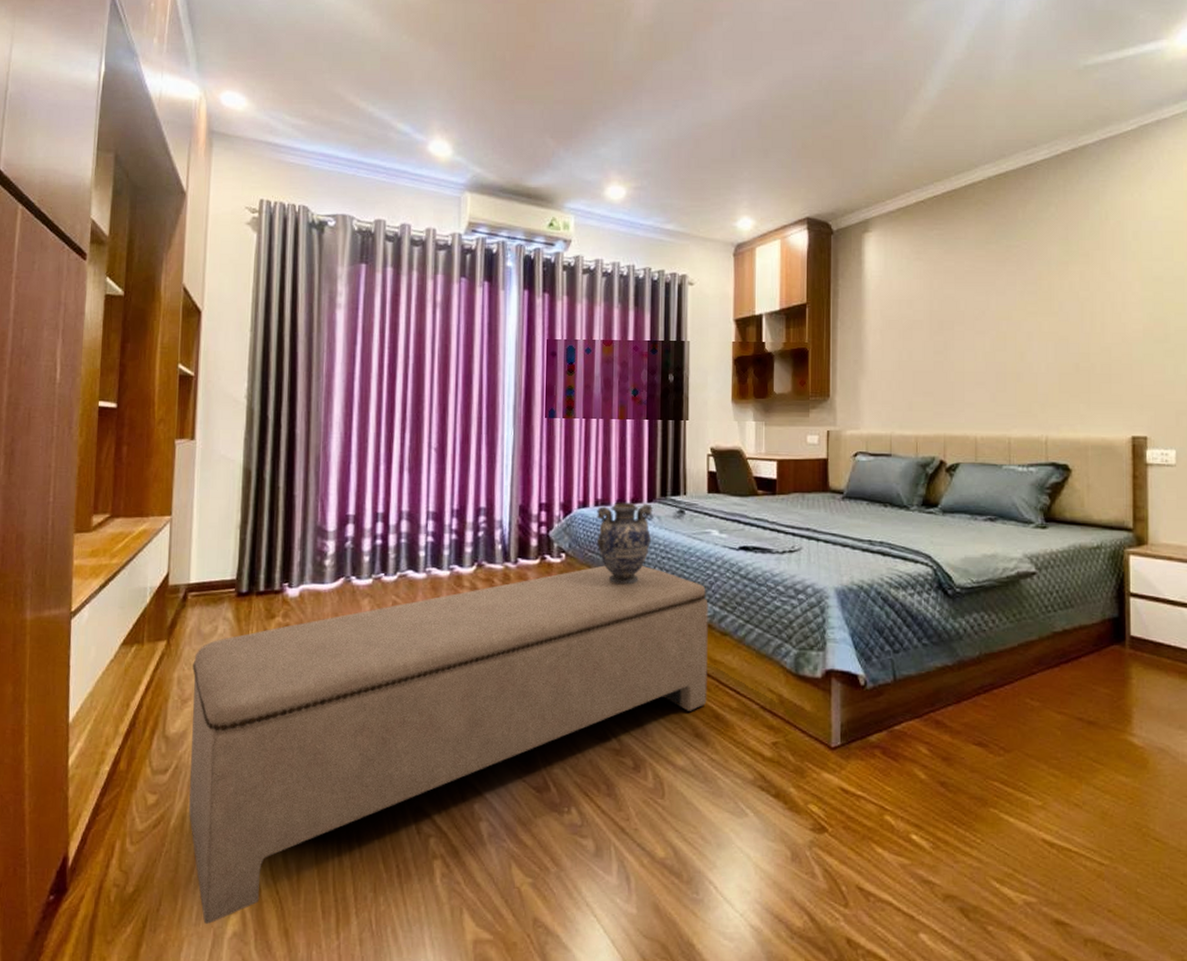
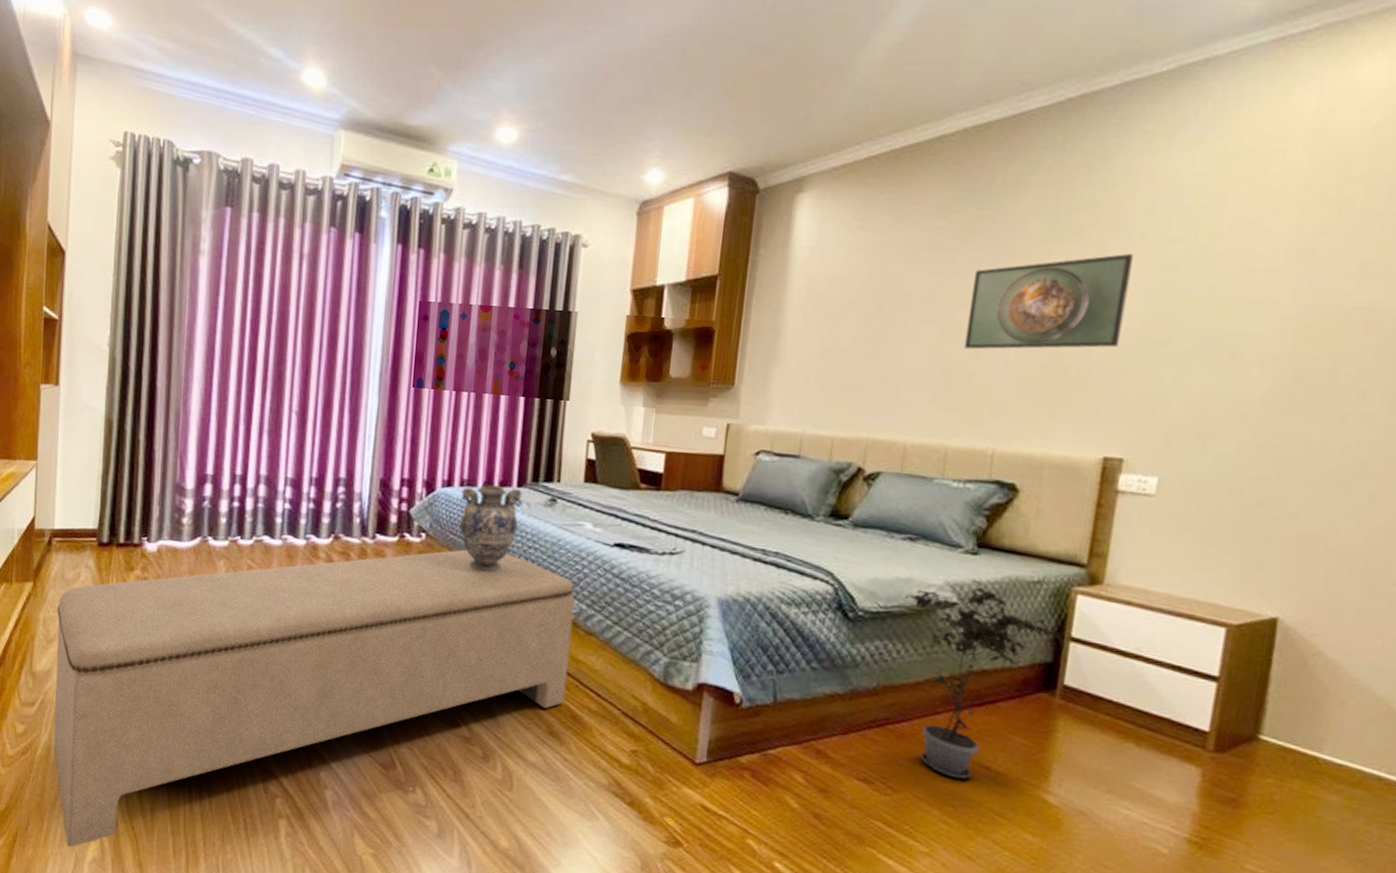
potted plant: none [993,550,1125,733] -> present [906,579,1065,779]
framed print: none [1011,271,1130,354] -> present [964,254,1133,350]

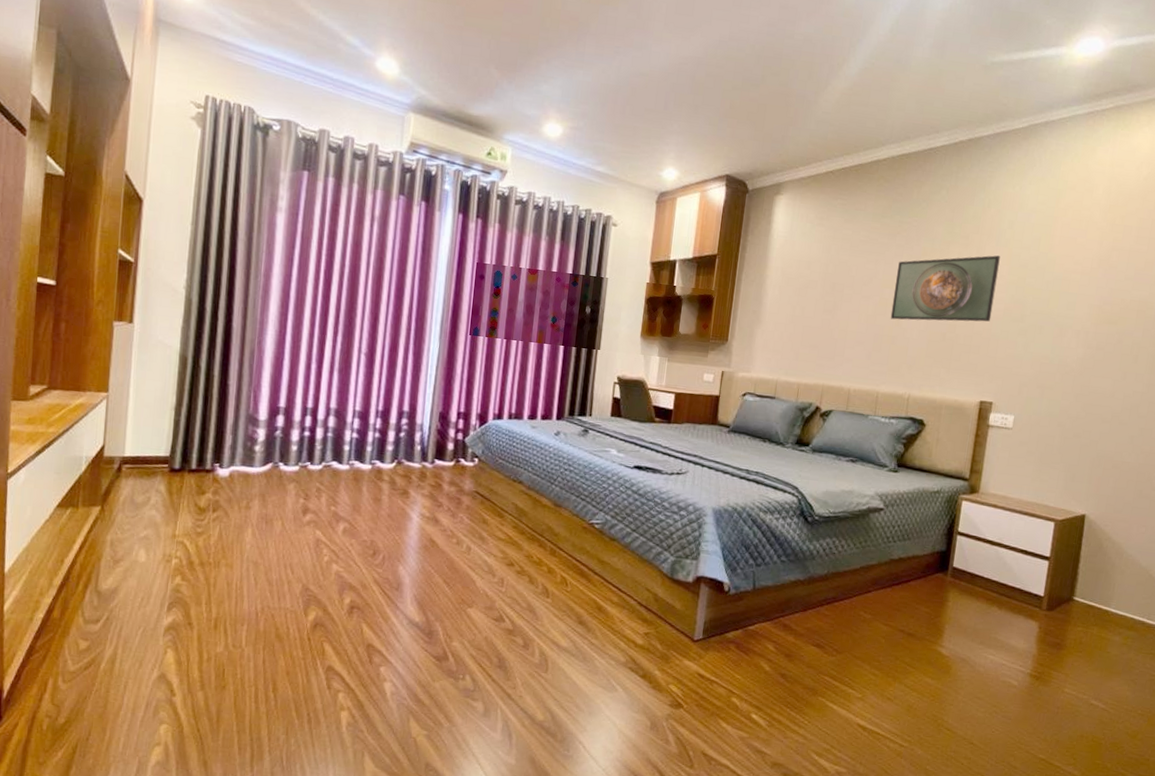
bench: present [54,549,575,847] -> none [118,471,602,753]
decorative vase: present [459,484,522,573] -> none [507,417,560,491]
potted plant: present [906,579,1065,779] -> none [848,491,954,641]

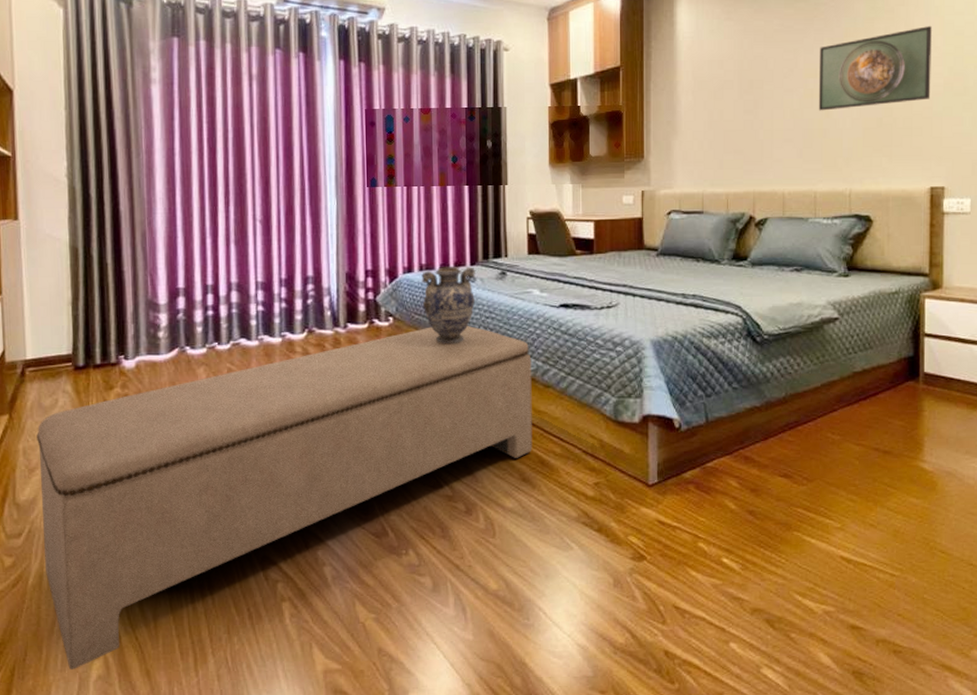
bench: none [118,471,602,753] -> present [37,326,533,669]
decorative vase: none [507,417,560,491] -> present [422,266,476,345]

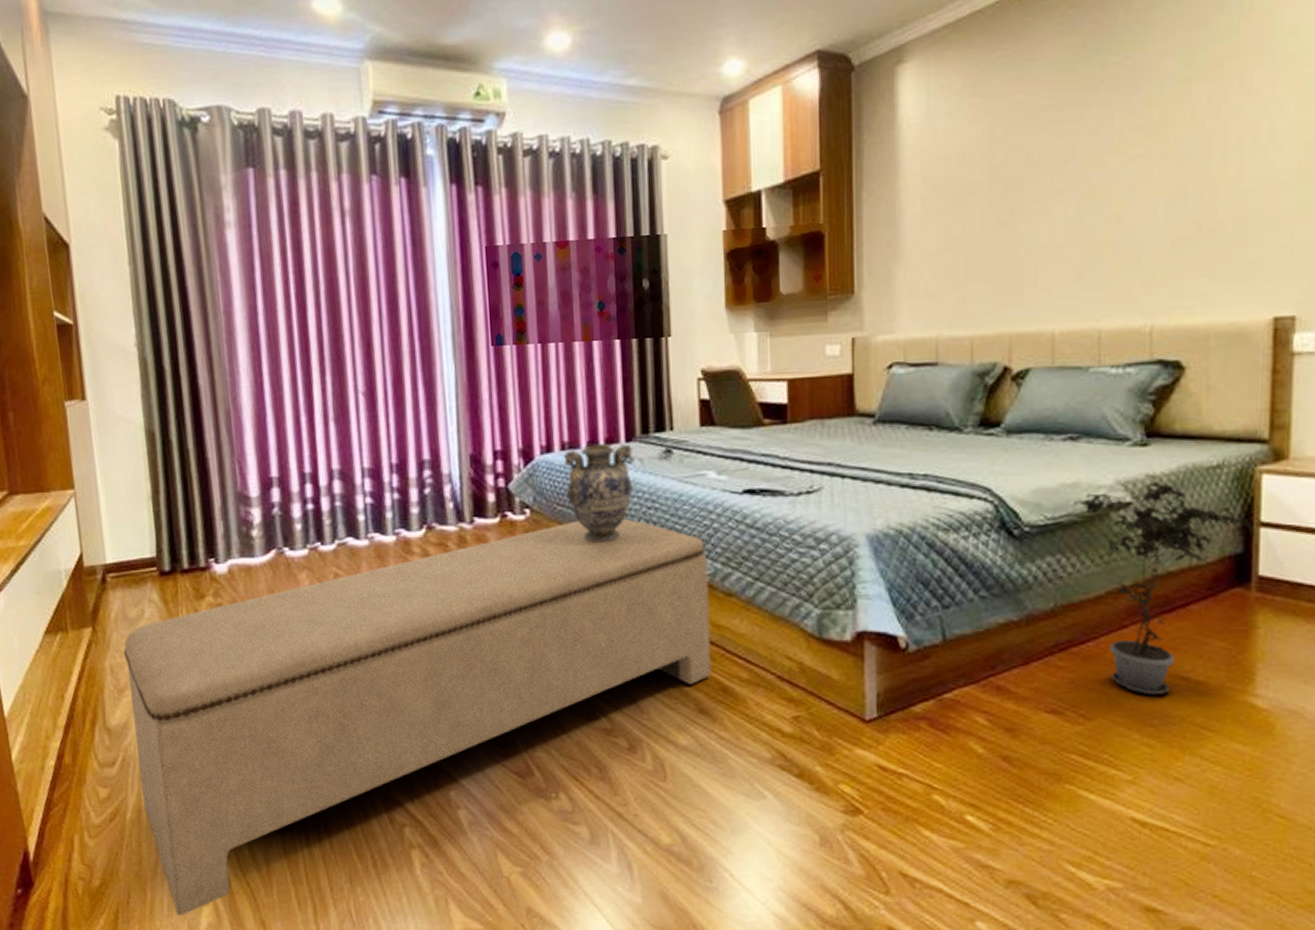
potted plant: none [799,297,920,462] -> present [1074,473,1254,696]
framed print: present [818,26,932,111] -> none [1105,84,1281,217]

